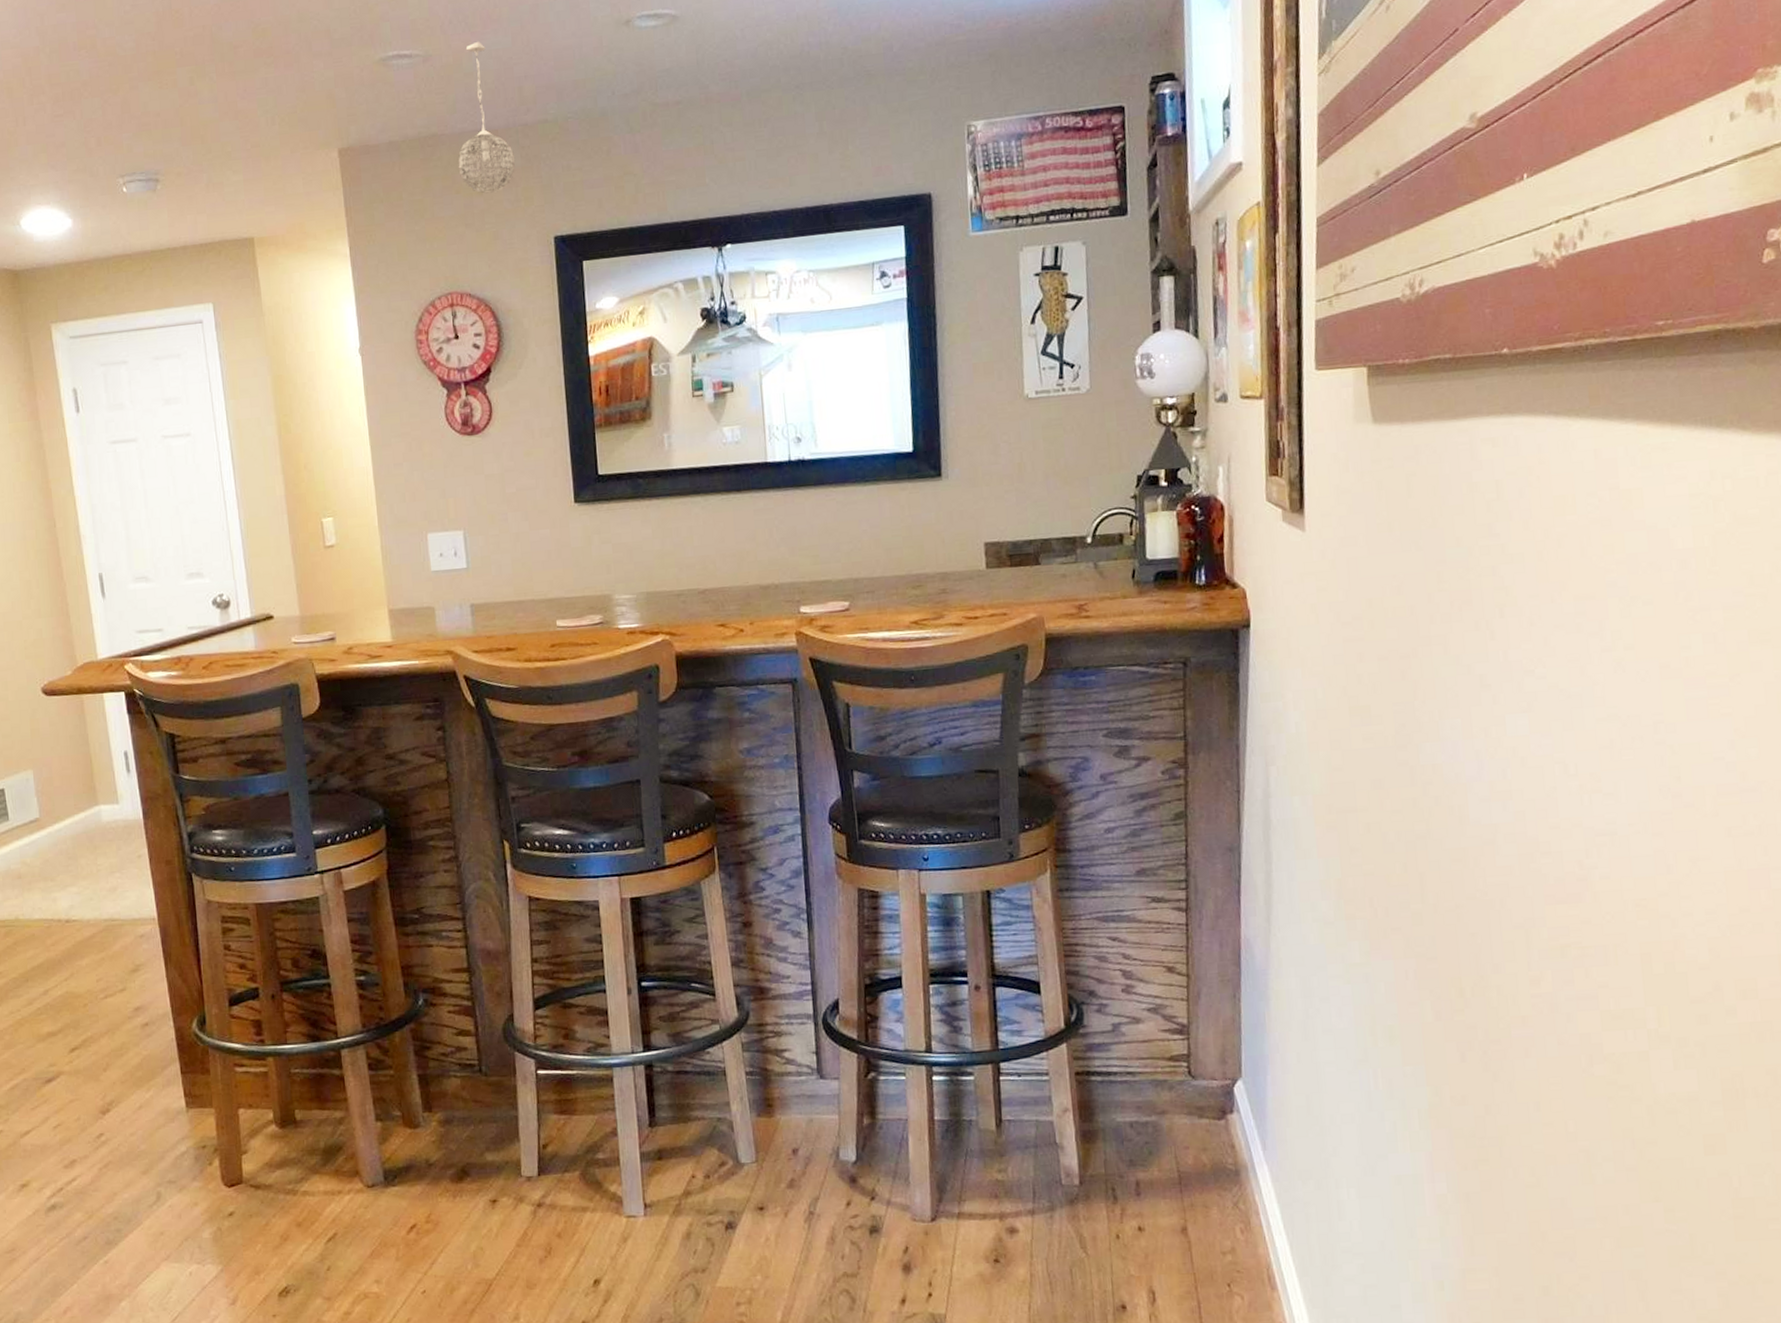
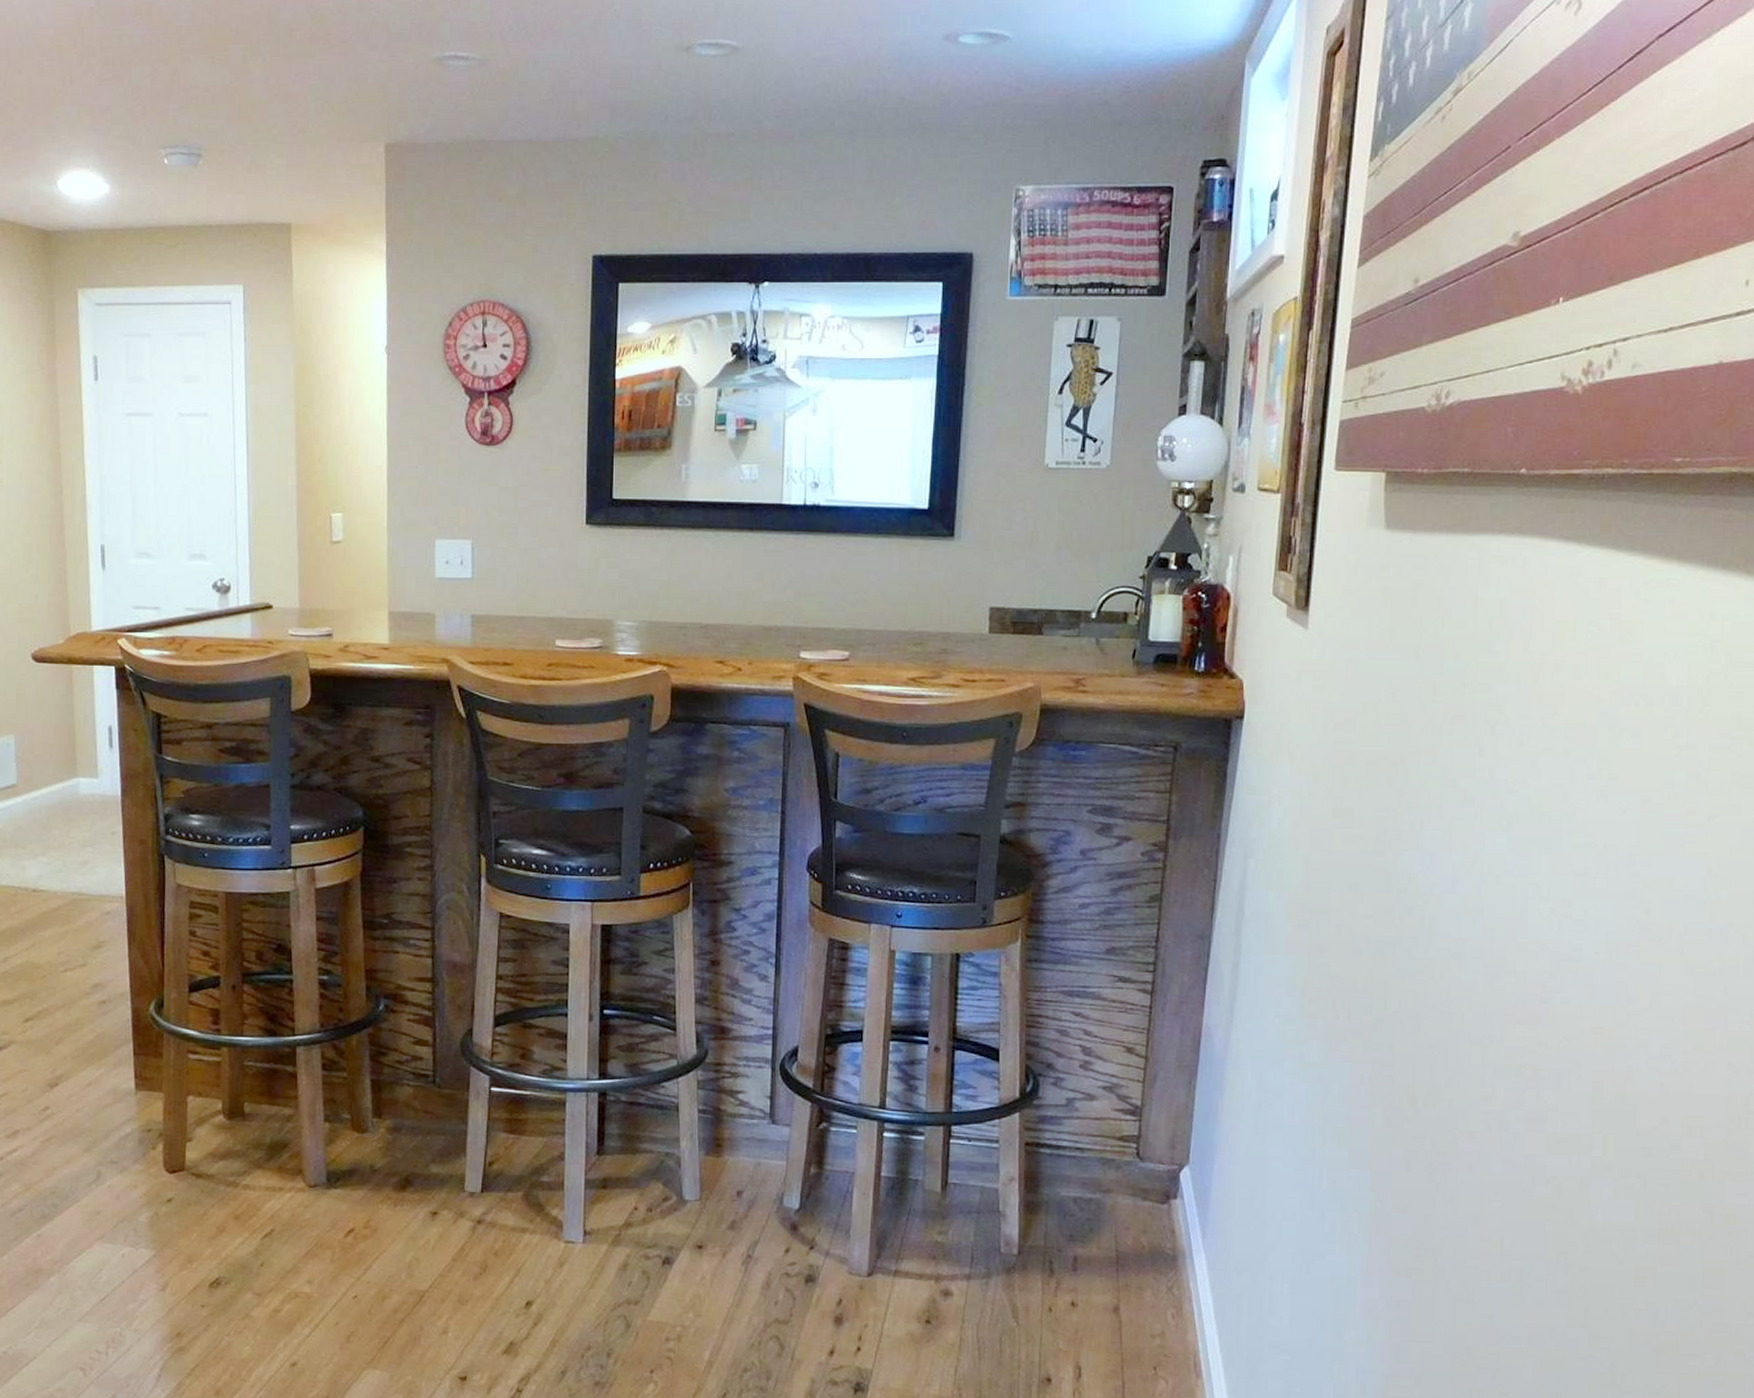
pendant light: present [458,41,516,194] -> none [504,51,562,205]

